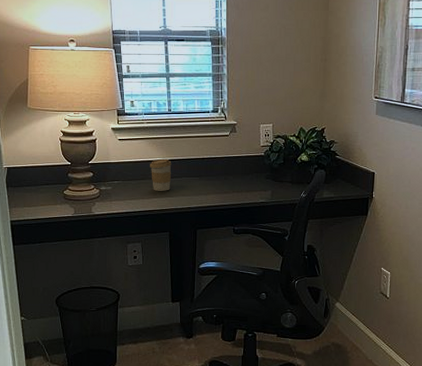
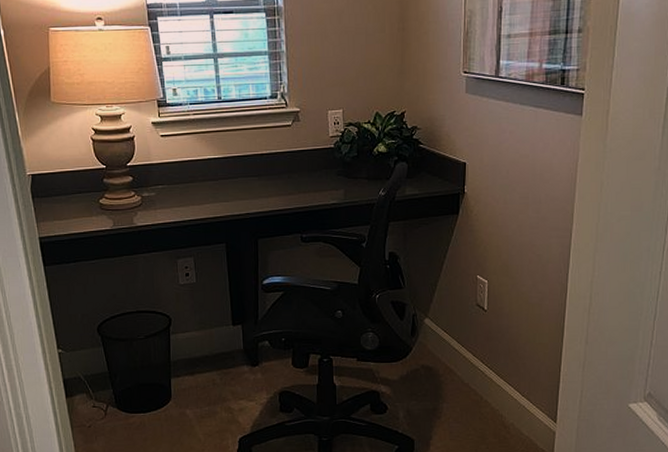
coffee cup: present [150,158,172,191] -> none [199,156,226,195]

